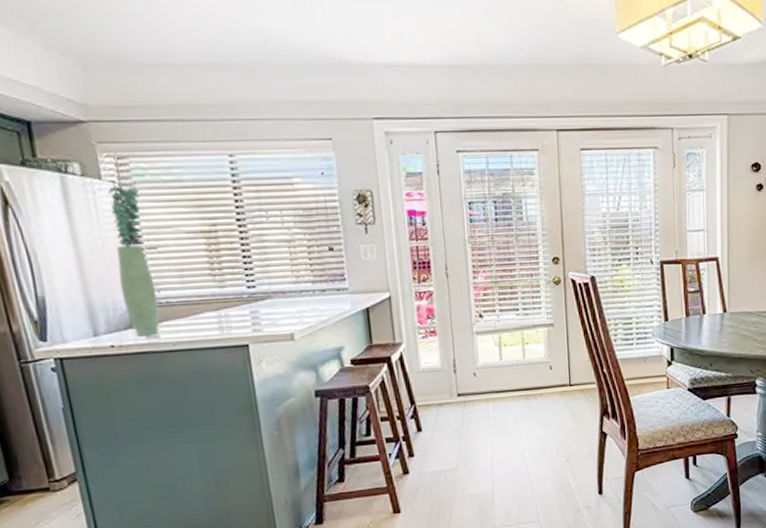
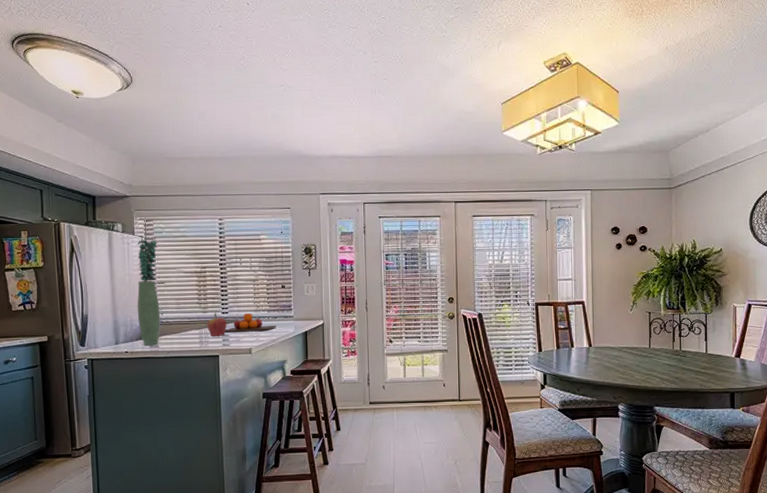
fruit: none [225,285,256,321] -> present [206,311,227,337]
chopping board: none [253,286,326,315] -> present [225,313,276,334]

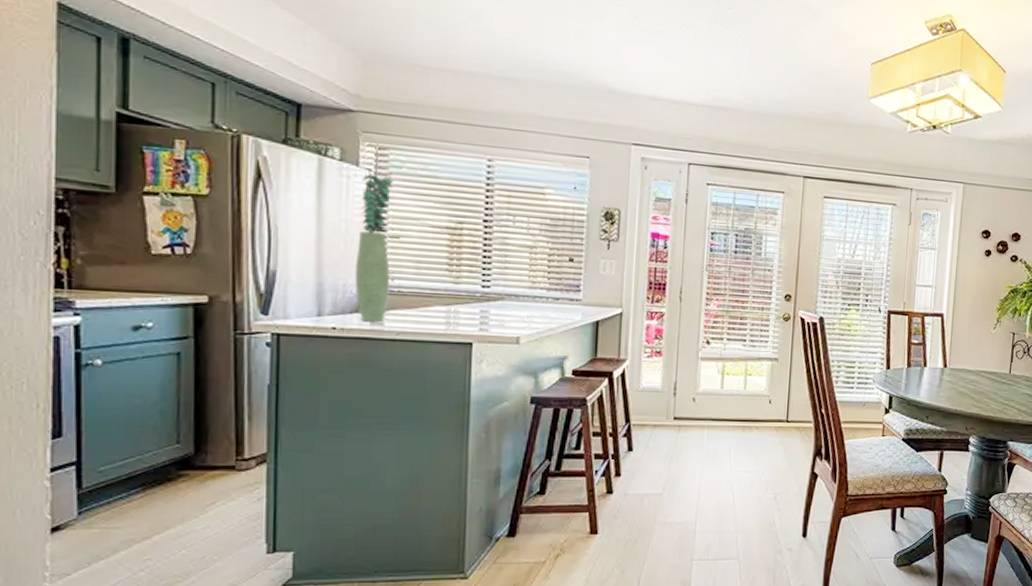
fruit: present [206,311,227,337] -> none [457,284,487,319]
chopping board: present [225,313,276,334] -> none [483,289,557,316]

